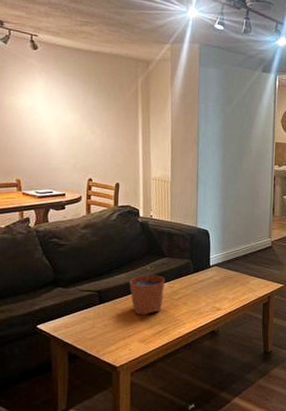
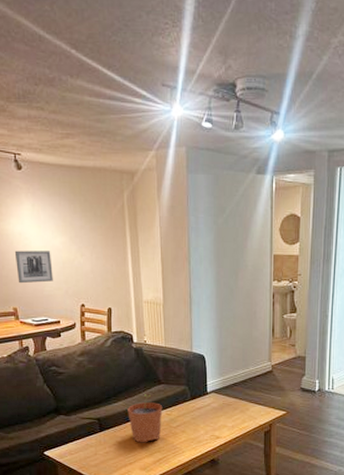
wall art: none [22,124,62,156] -> present [14,250,53,284]

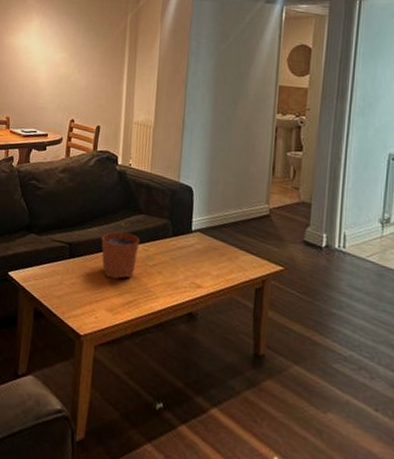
wall art: present [14,250,53,284] -> none [15,62,51,95]

